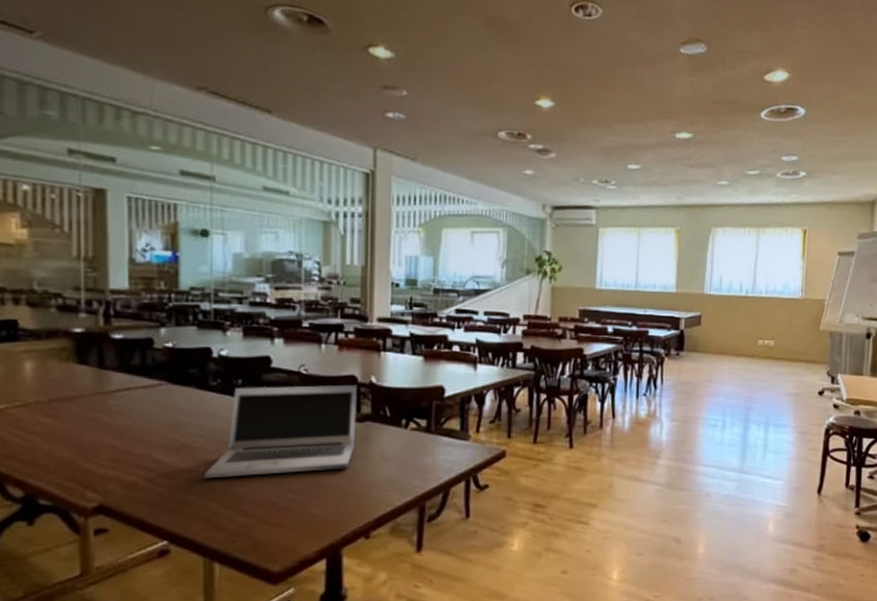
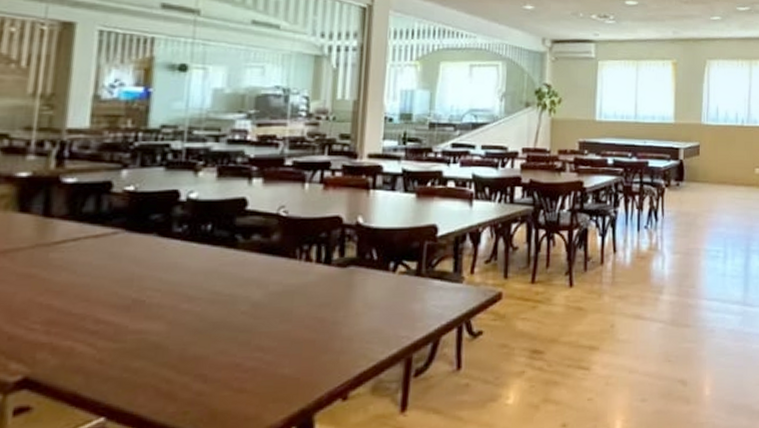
laptop: present [204,384,358,479] -> none [157,226,343,340]

